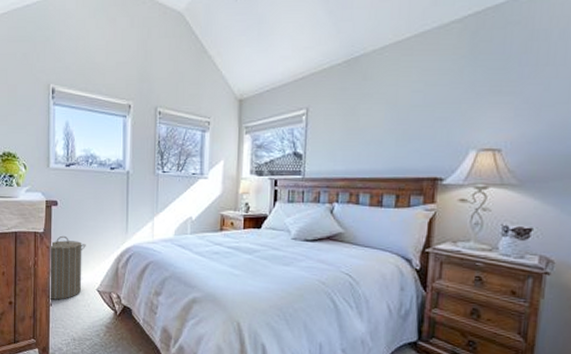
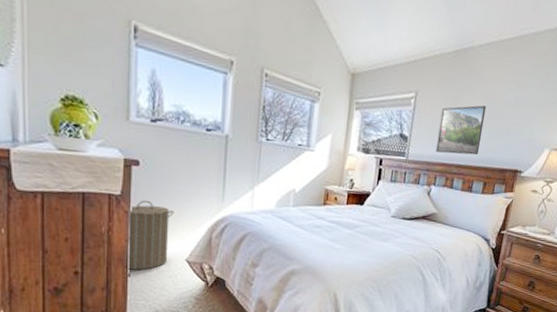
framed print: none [335,112,389,167] -> present [435,105,487,156]

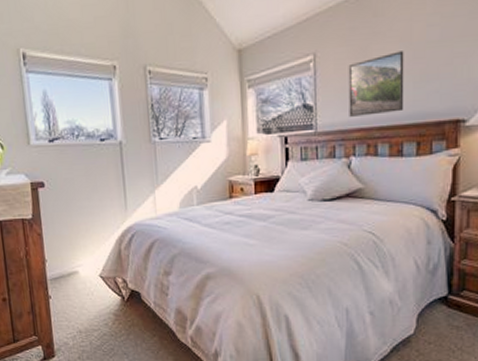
laundry hamper: present [126,200,174,270] -> none [43,220,82,291]

